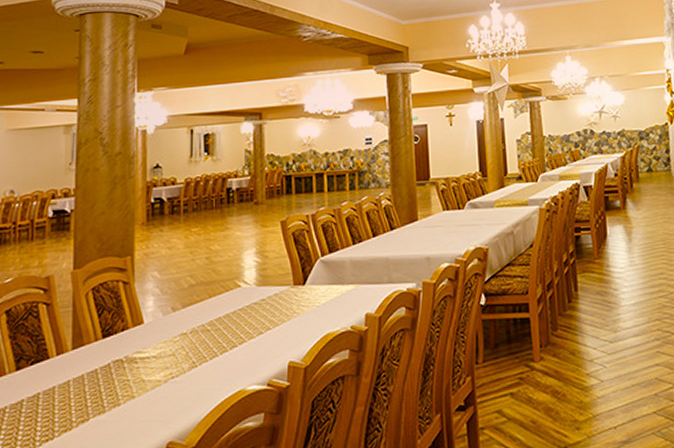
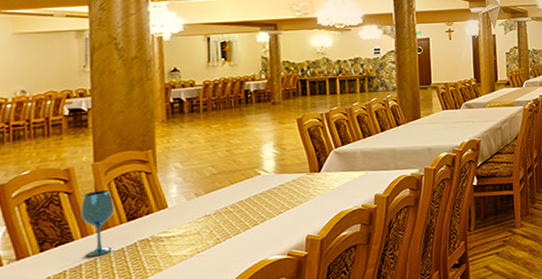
wineglass: none [57,302,90,378] -> present [81,190,114,257]

